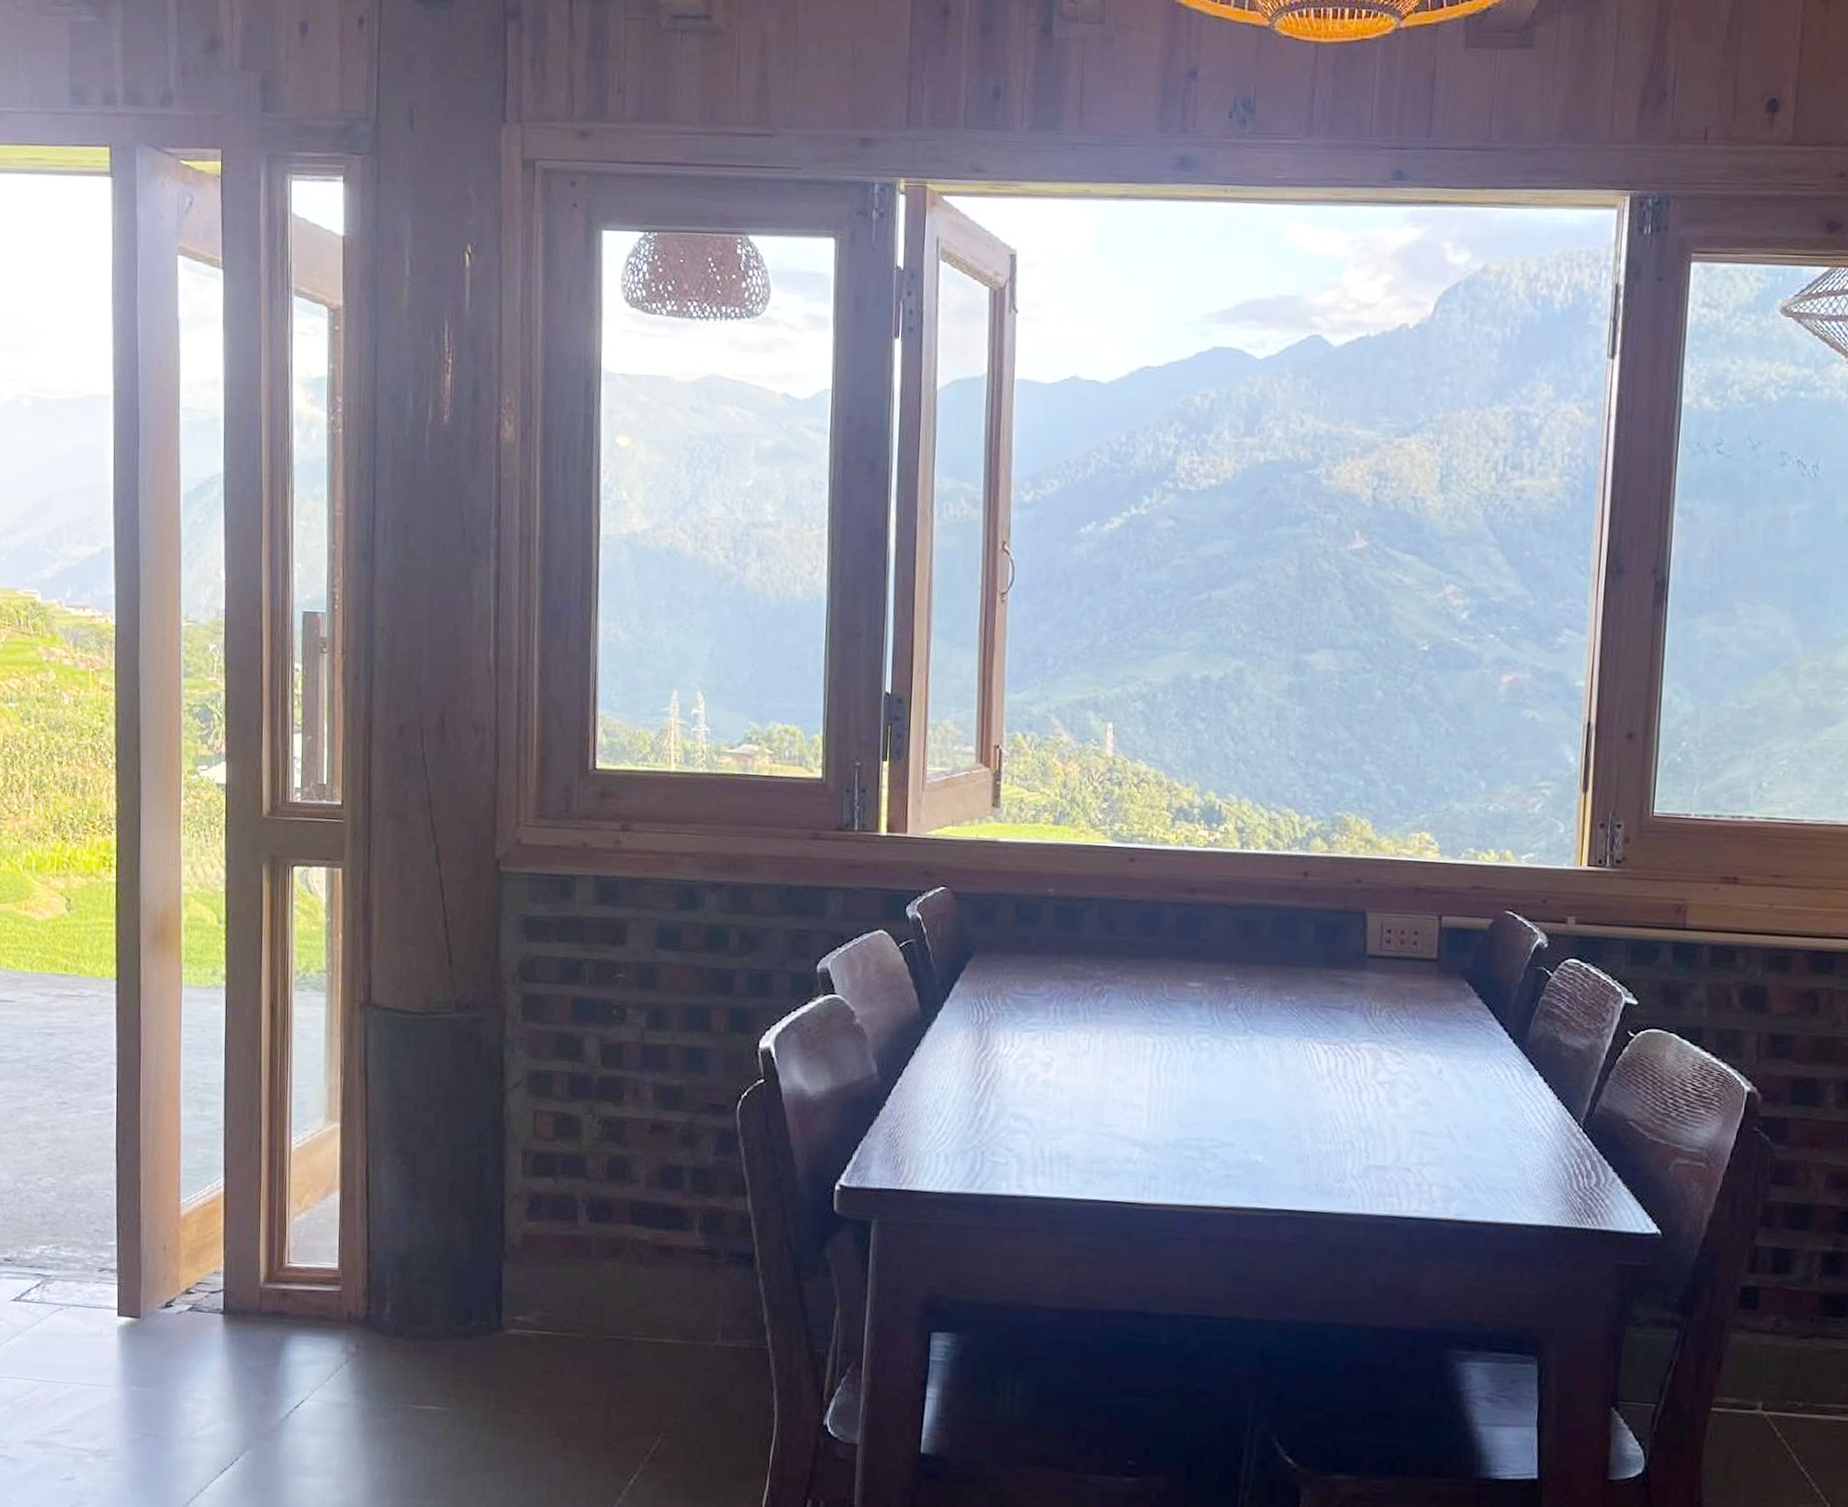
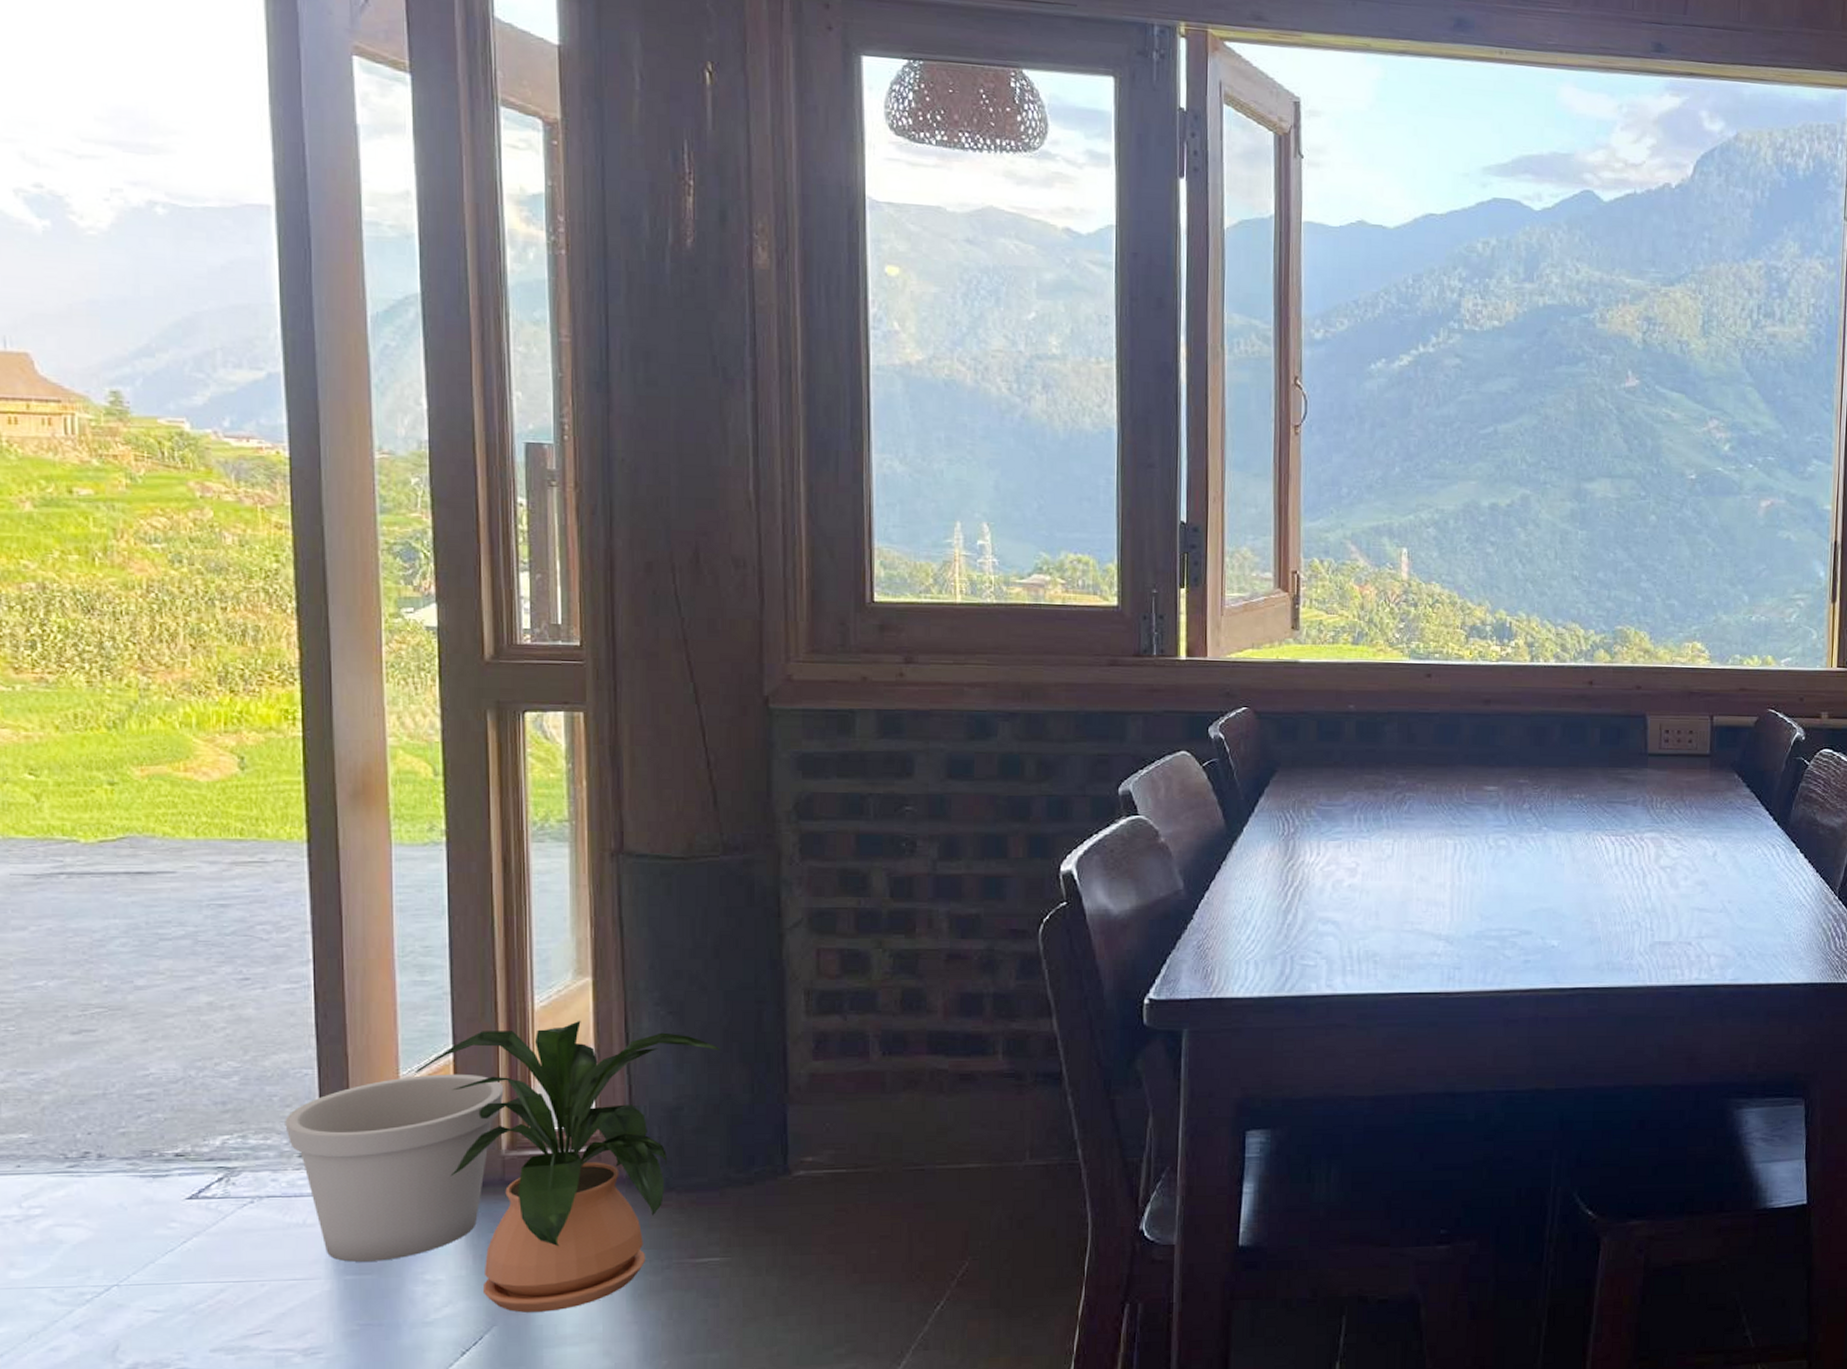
flower pot: none [89,1204,264,1376] -> present [285,1074,504,1262]
house plant: none [192,1163,447,1441] -> present [414,1020,721,1313]

